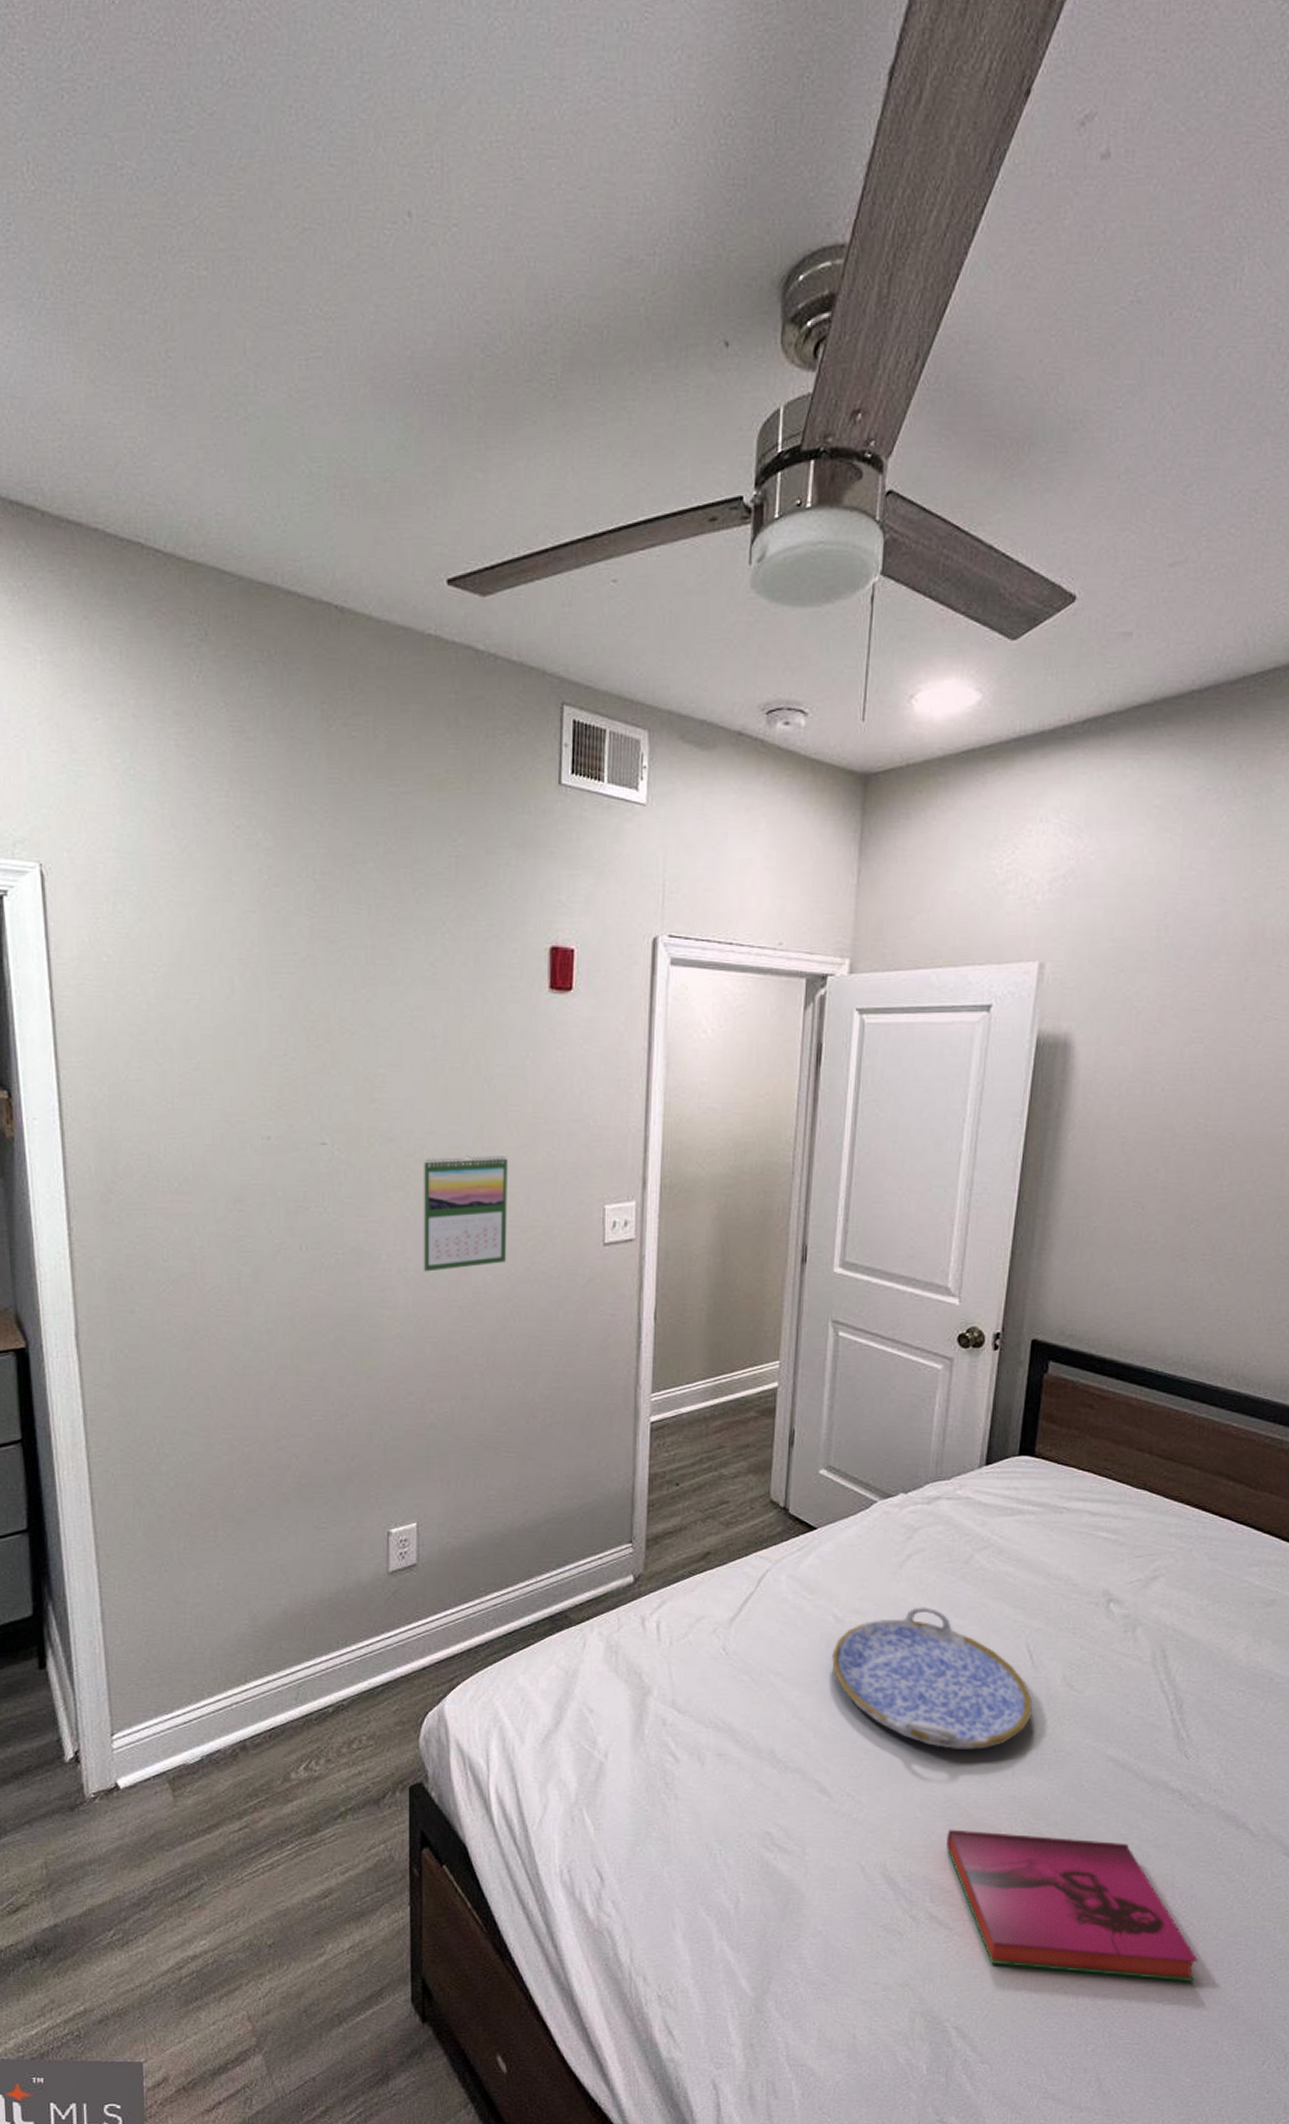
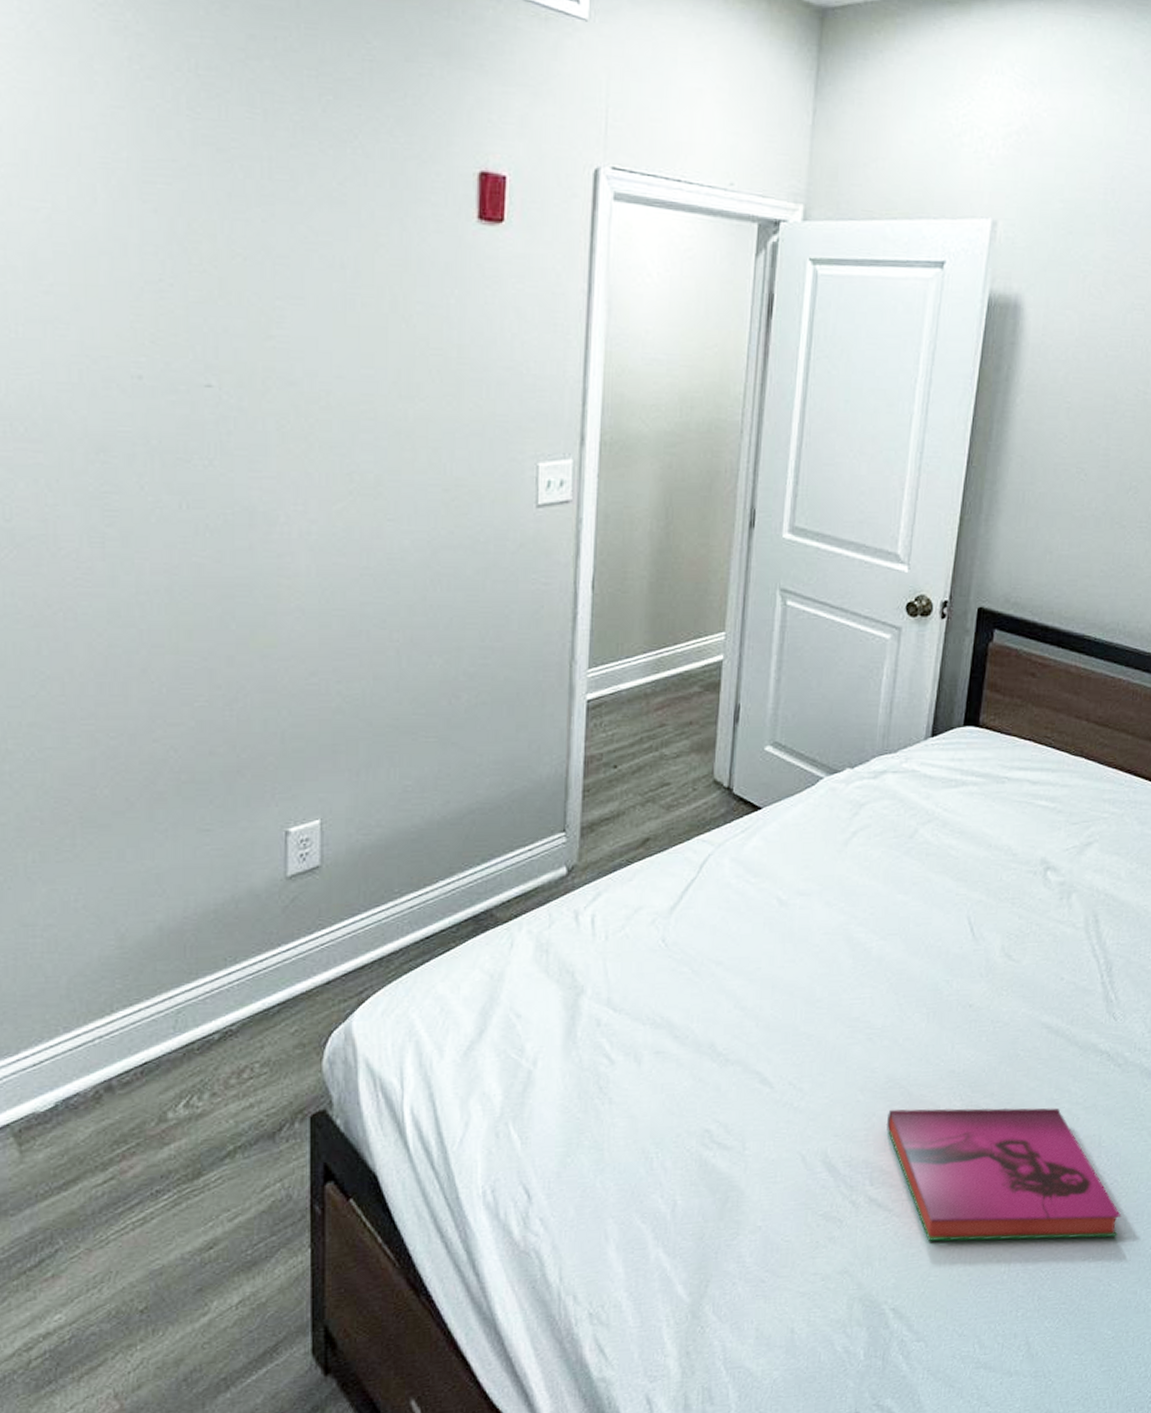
calendar: present [423,1154,508,1272] -> none [329,402,429,535]
serving tray: present [832,1607,1033,1750] -> none [775,884,973,1028]

